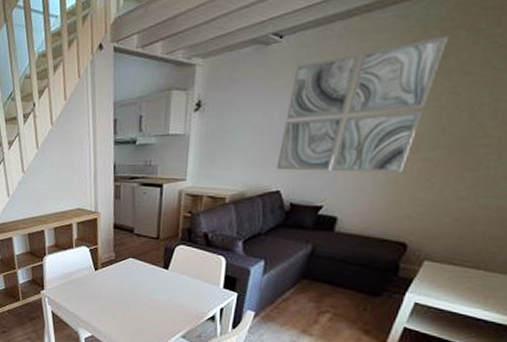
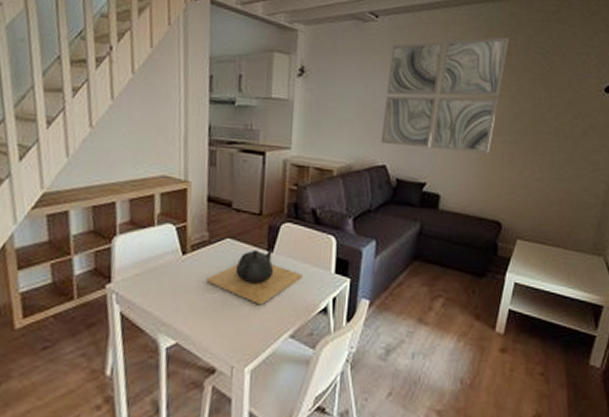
teapot: none [114,266,194,312] -> present [206,248,302,306]

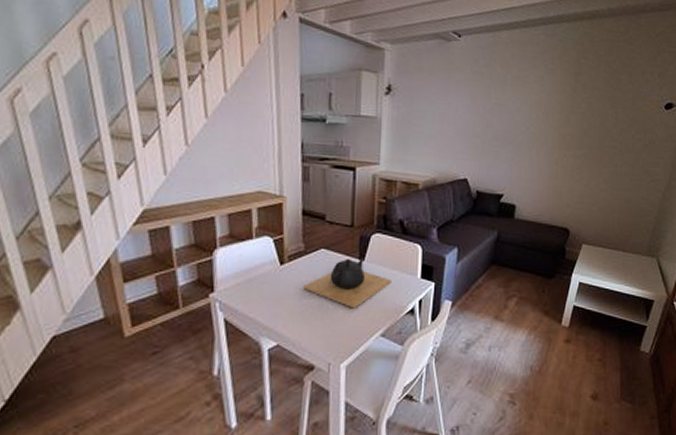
wall art: present [381,37,509,154] -> none [462,56,581,167]

